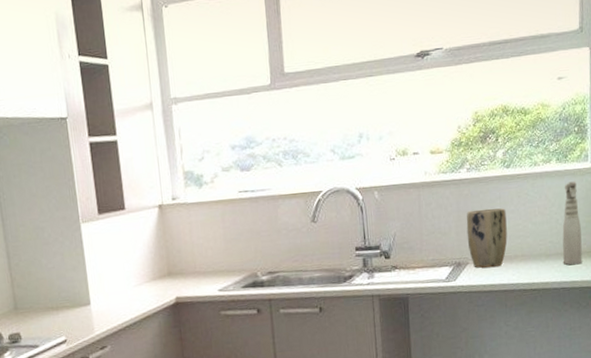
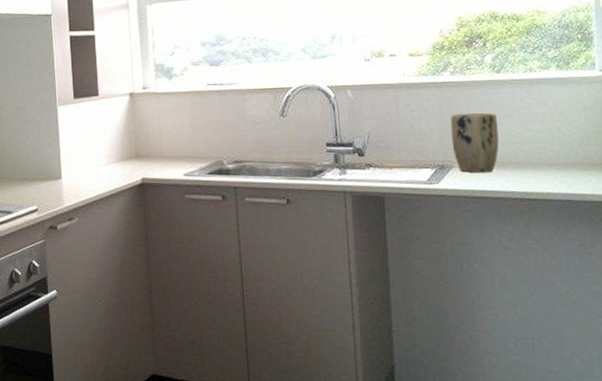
spray bottle: present [562,181,582,265] -> none [566,89,593,177]

